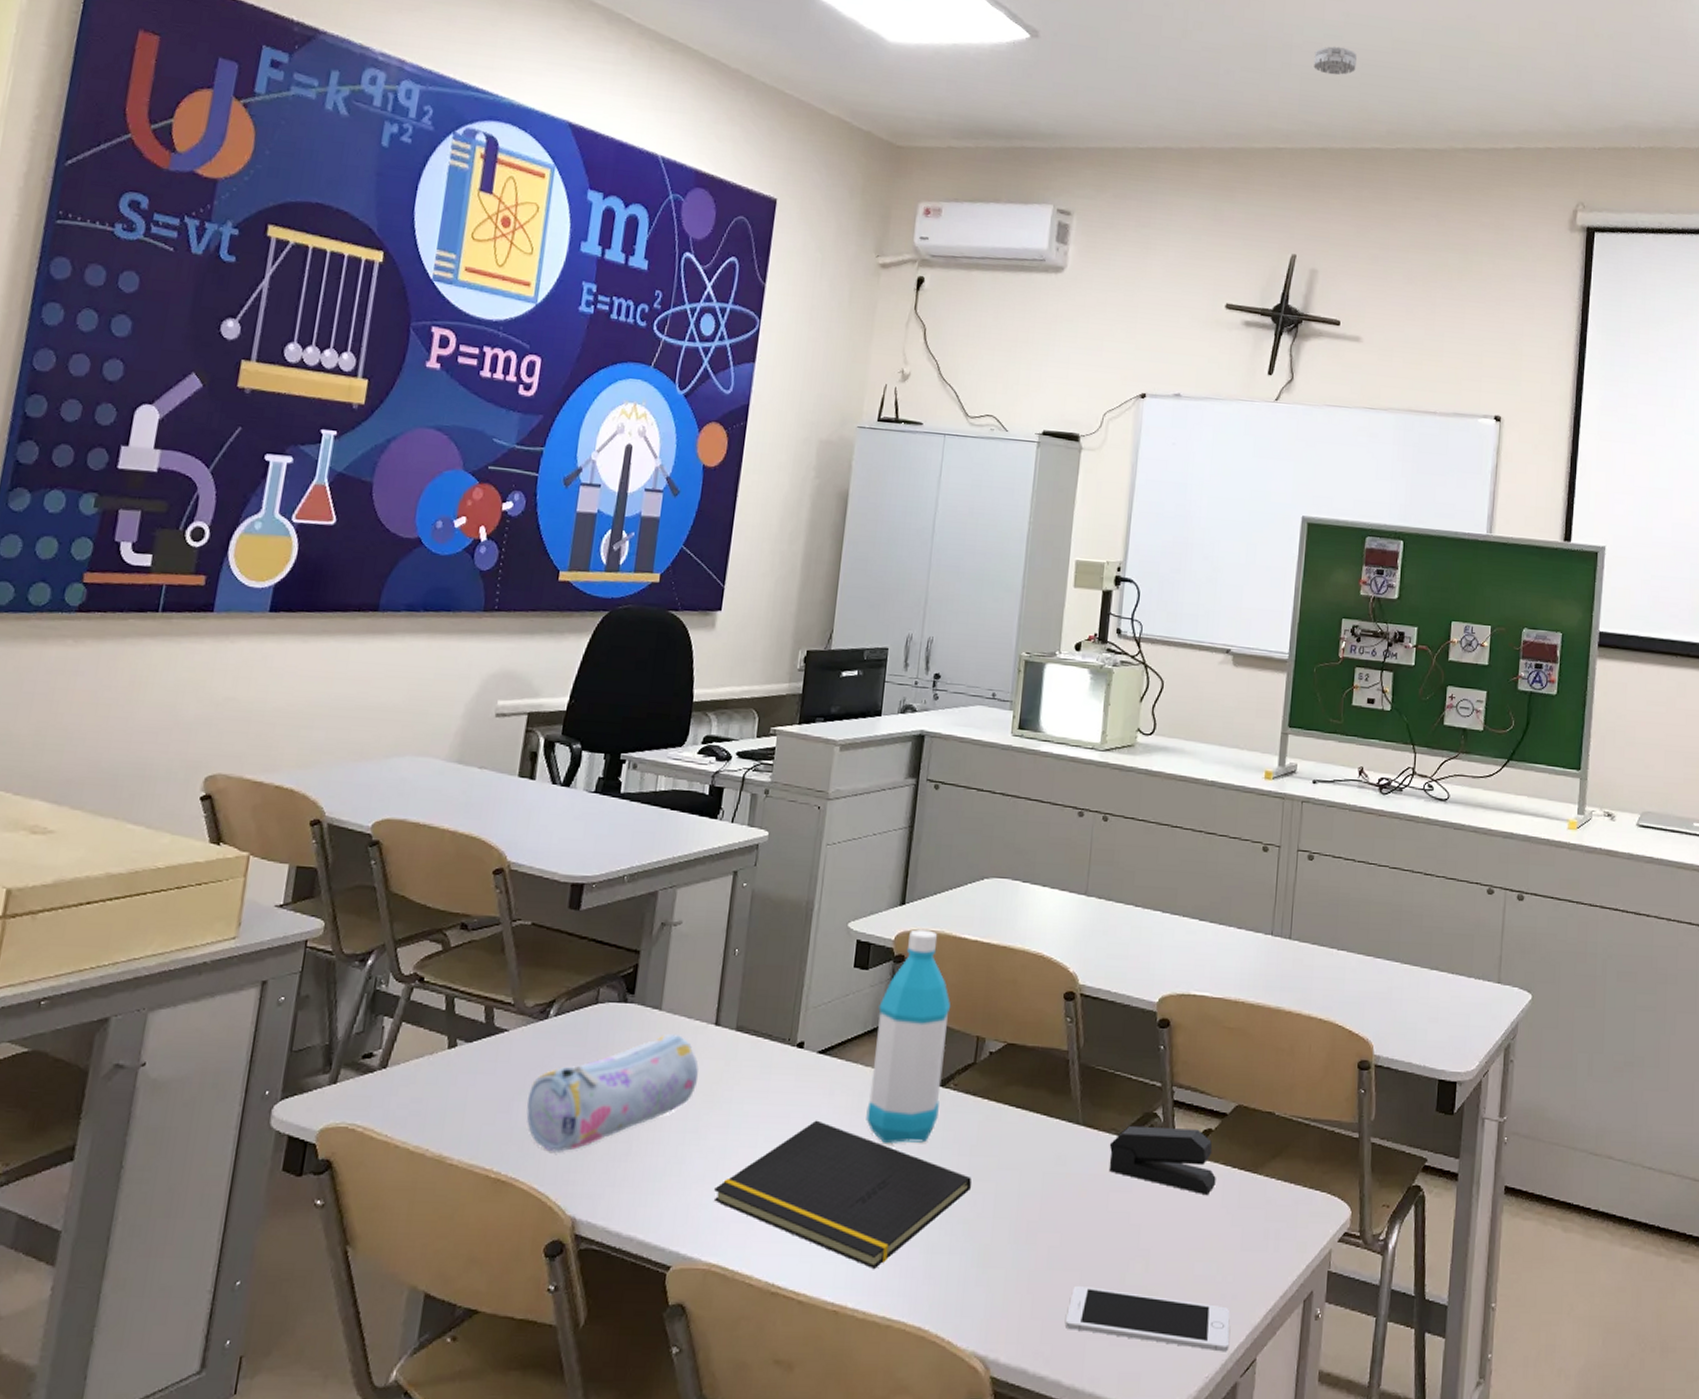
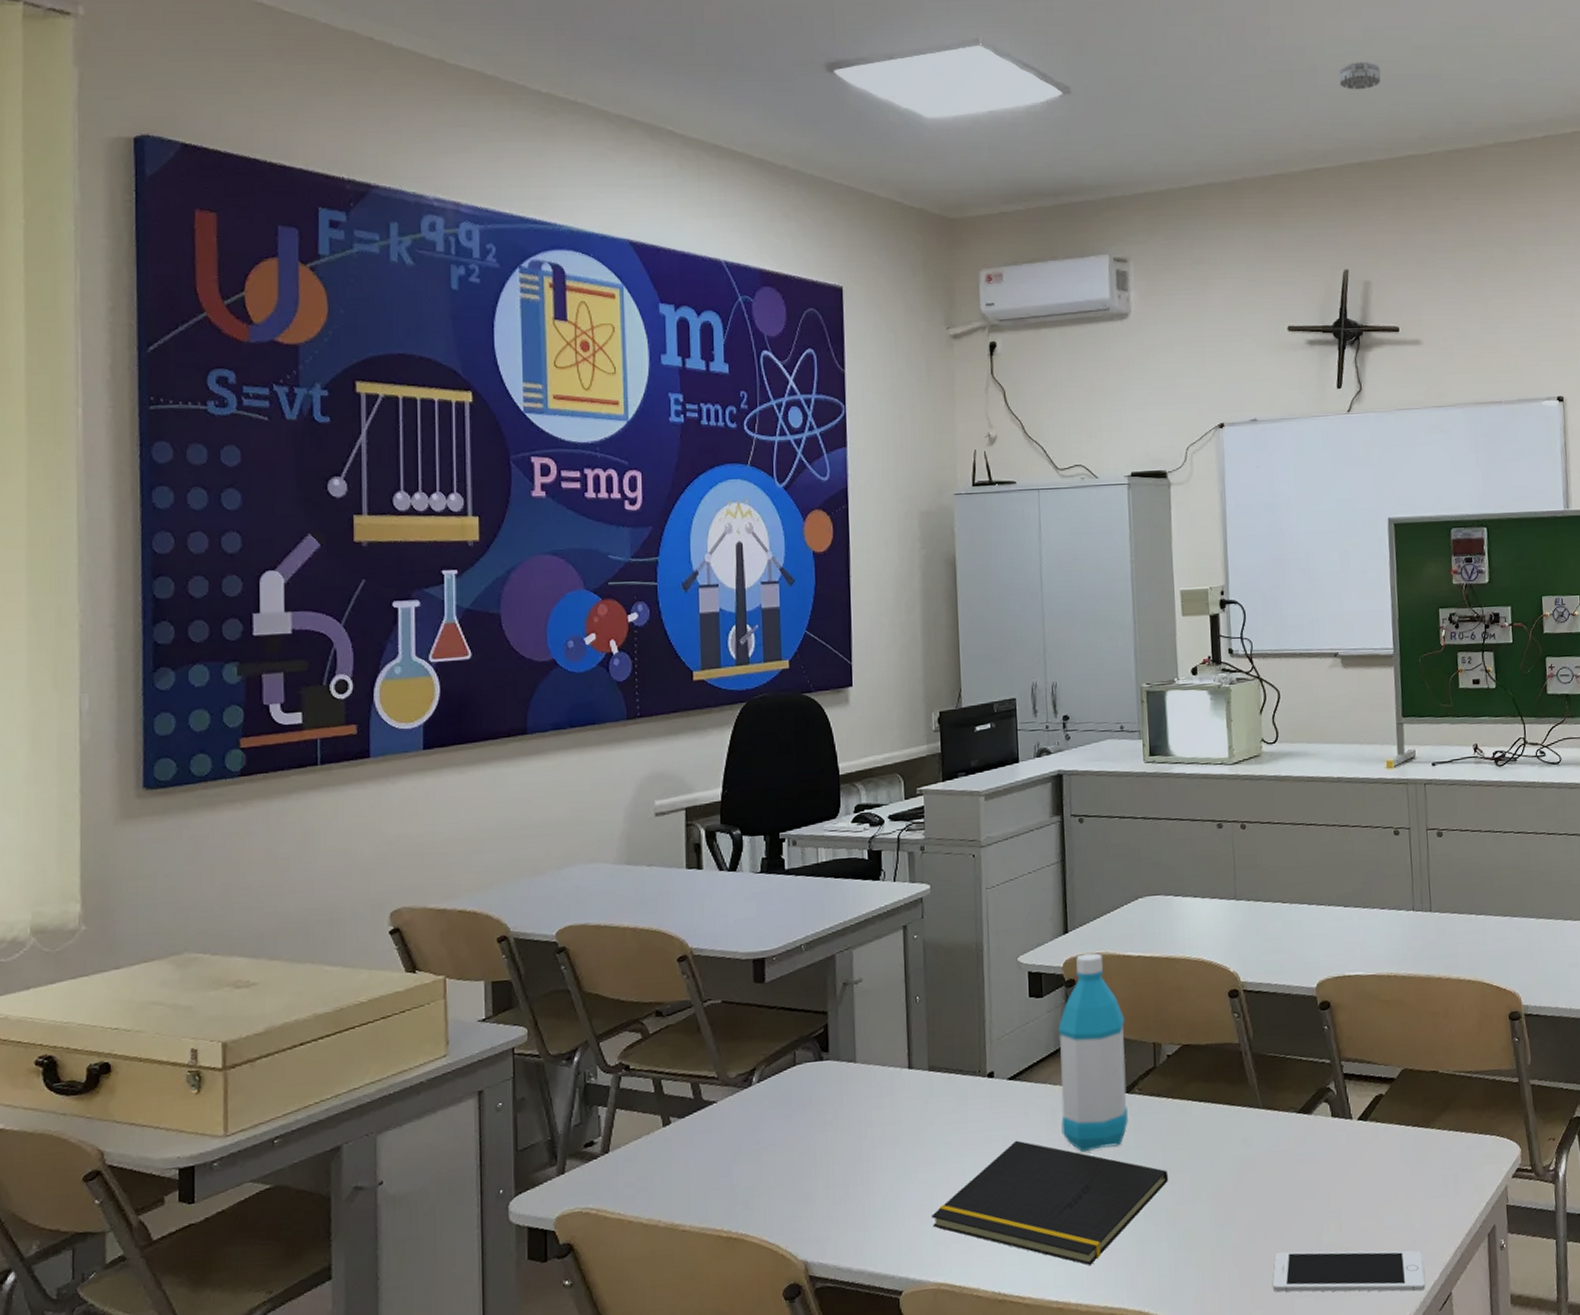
pencil case: present [526,1033,699,1152] -> none [744,1082,900,1206]
stapler: present [1108,1125,1216,1196] -> none [1290,1096,1393,1155]

